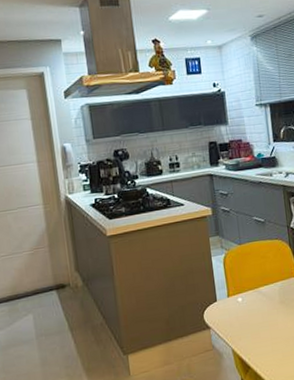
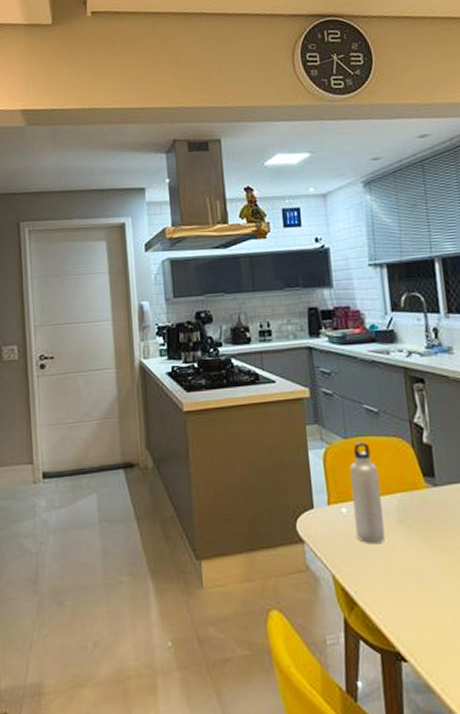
water bottle: none [243,245,270,322] -> present [349,441,385,545]

